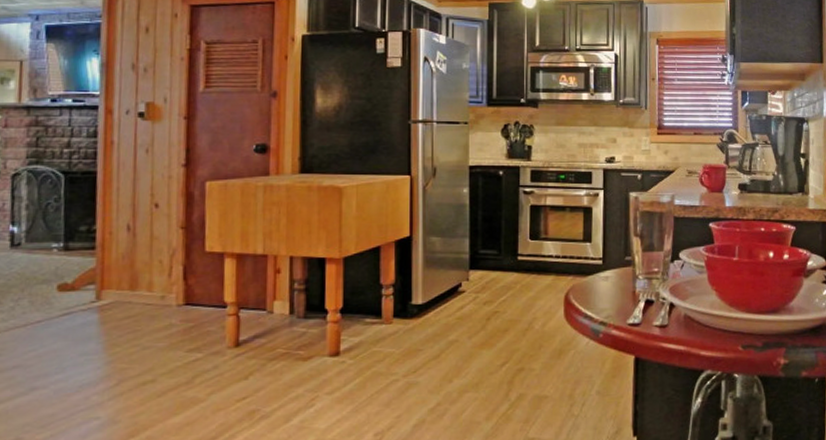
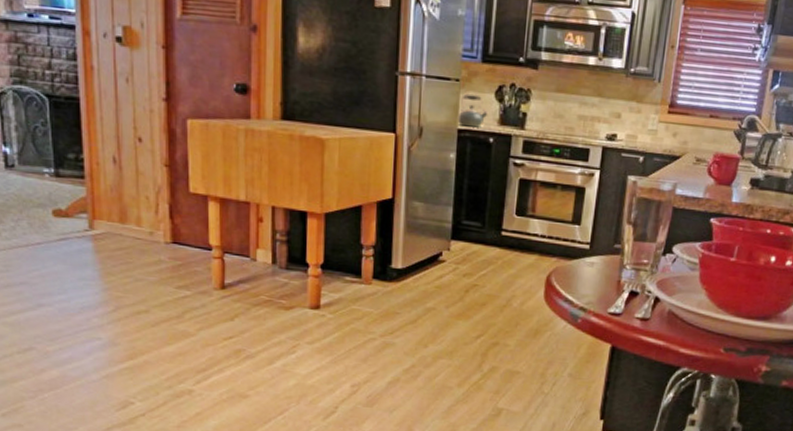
kettle: none [468,135,498,163] -> present [457,94,490,128]

